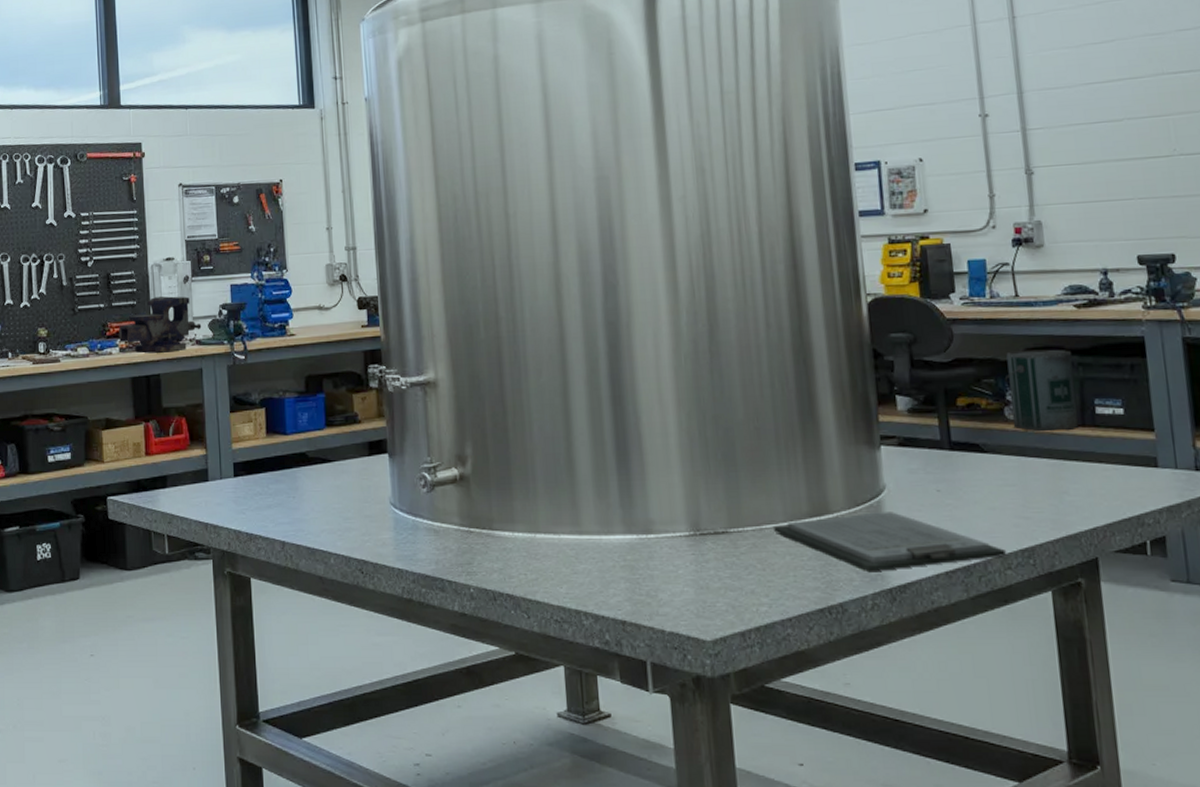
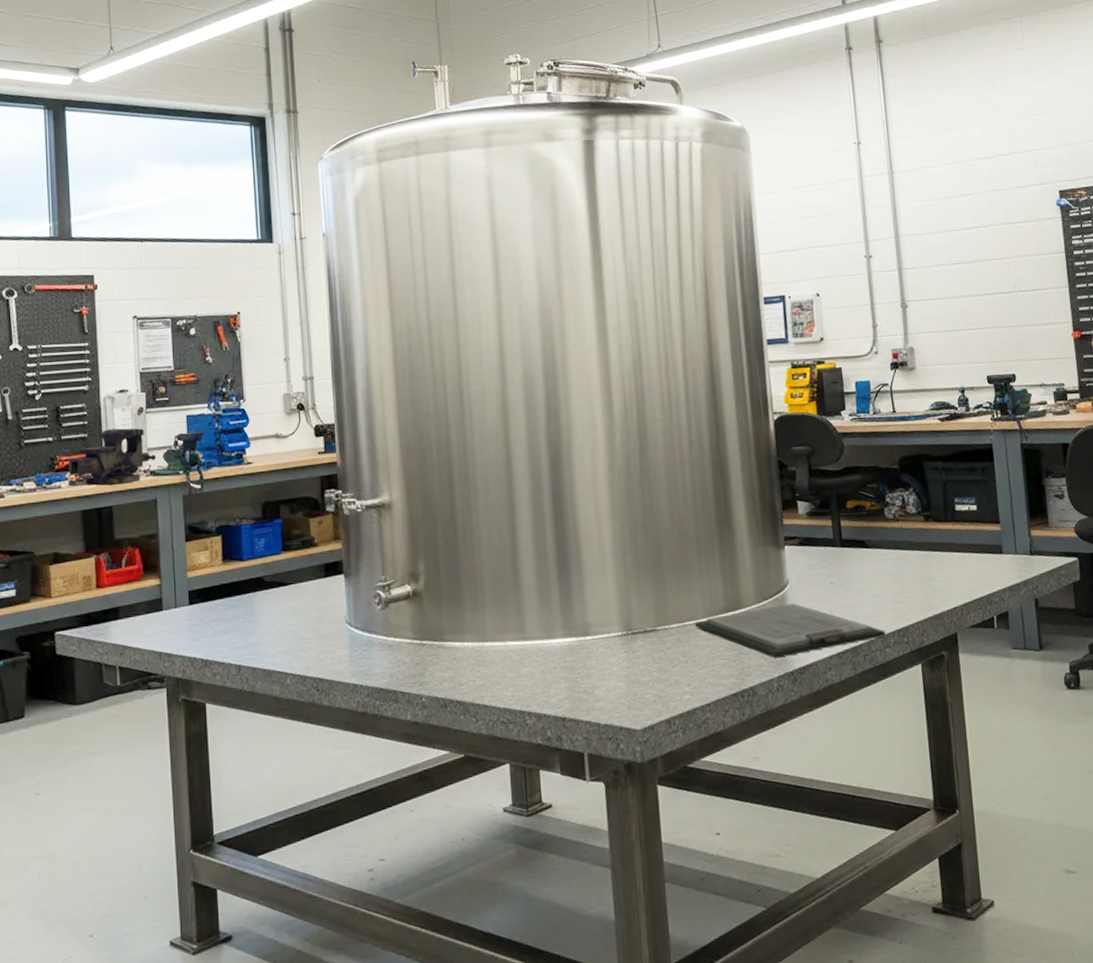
paint can: present [1004,349,1079,432] -> none [884,457,943,528]

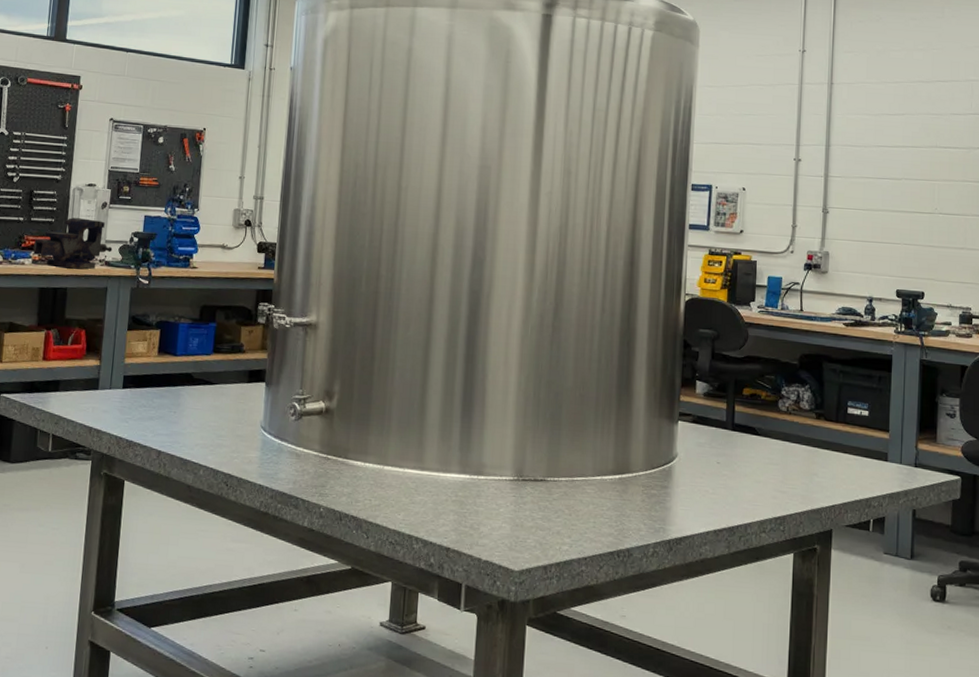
clipboard: present [694,603,887,658] -> none [582,476,764,525]

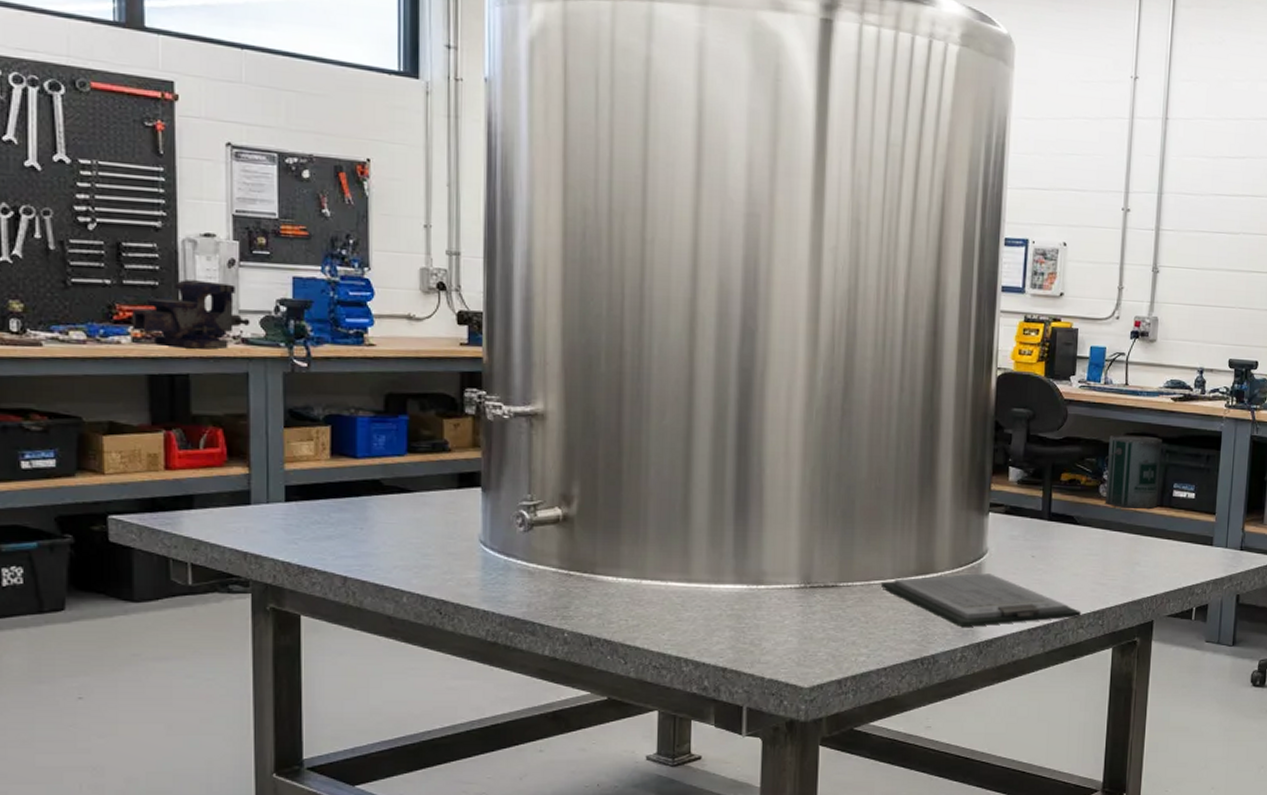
clipboard: none [582,476,764,525] -> present [880,573,1082,628]
paint can: none [782,355,836,425] -> present [1104,434,1162,510]

